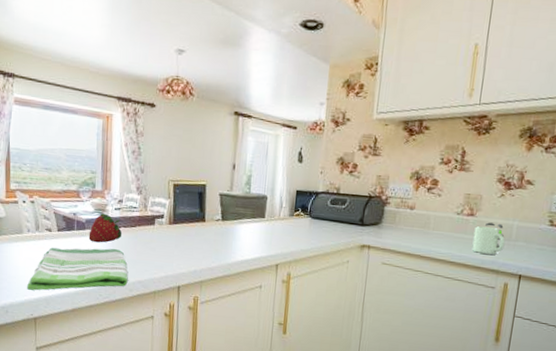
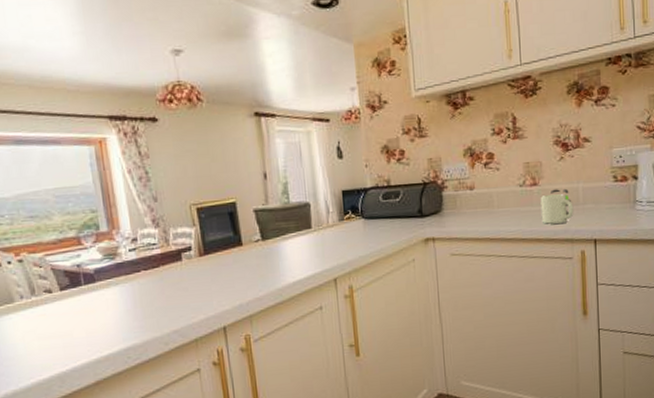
dish towel: present [27,247,128,291] -> none [31,298,161,370]
fruit: present [88,213,122,243] -> none [101,258,144,296]

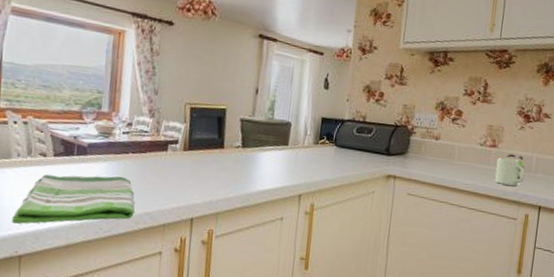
dish towel: none [31,298,161,370] -> present [12,174,135,224]

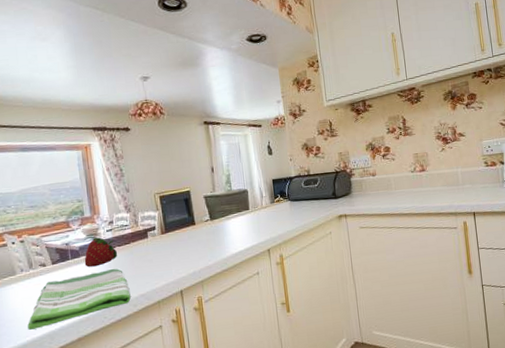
fruit: none [90,137,130,170] -> present [84,237,118,268]
mug: present [494,154,526,186] -> none [428,173,456,202]

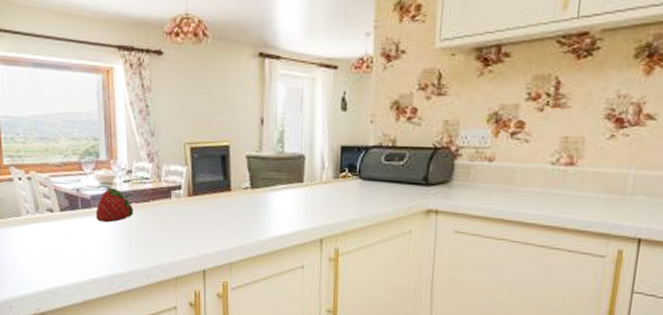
dish towel: present [27,269,131,330] -> none [30,229,144,282]

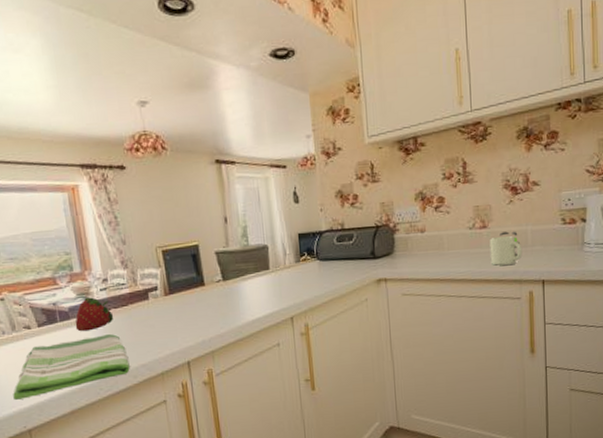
dish towel: none [30,229,144,282] -> present [13,334,130,400]
mug: none [572,172,618,214] -> present [489,231,523,266]

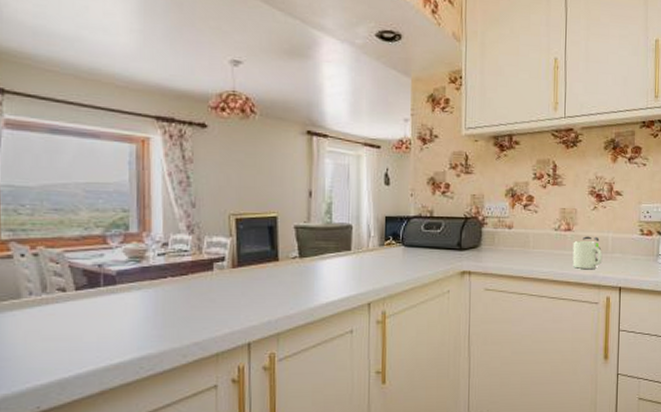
dish towel: present [13,334,130,400] -> none [30,306,180,374]
fruit: present [75,297,114,332] -> none [121,262,170,300]

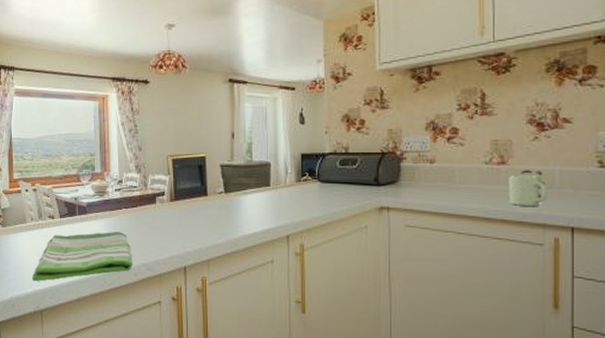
dish towel: none [30,306,180,374] -> present [32,232,132,281]

